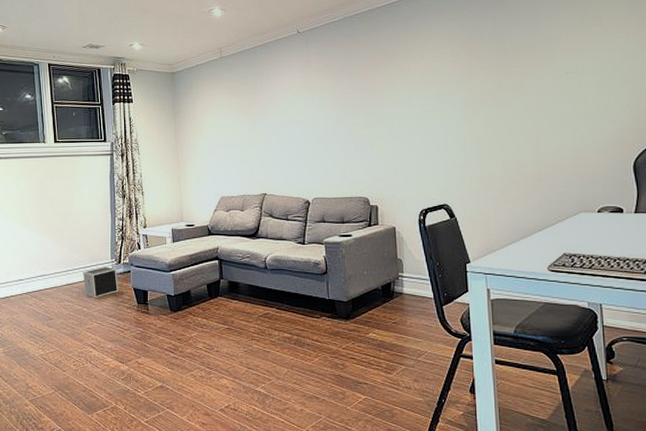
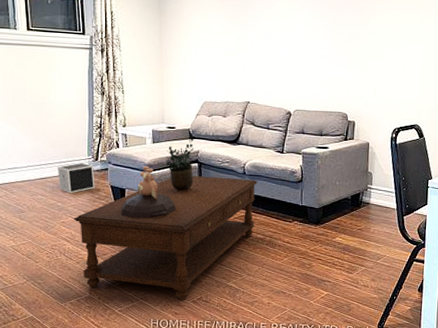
coffee table: none [99,273,281,408] -> present [74,176,258,300]
decorative bowl: none [144,267,199,322] -> present [120,166,177,219]
potted plant: none [186,234,215,290] -> present [165,138,194,191]

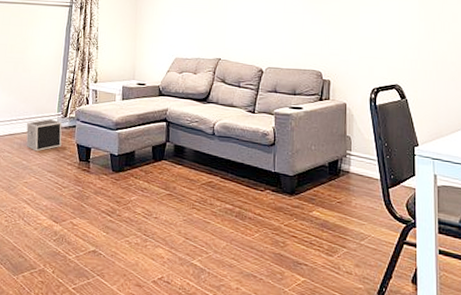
coffee table: present [74,176,258,300] -> none [37,135,228,279]
decorative bowl: present [120,166,177,219] -> none [84,124,142,182]
potted plant: present [165,138,194,191] -> none [133,95,163,152]

